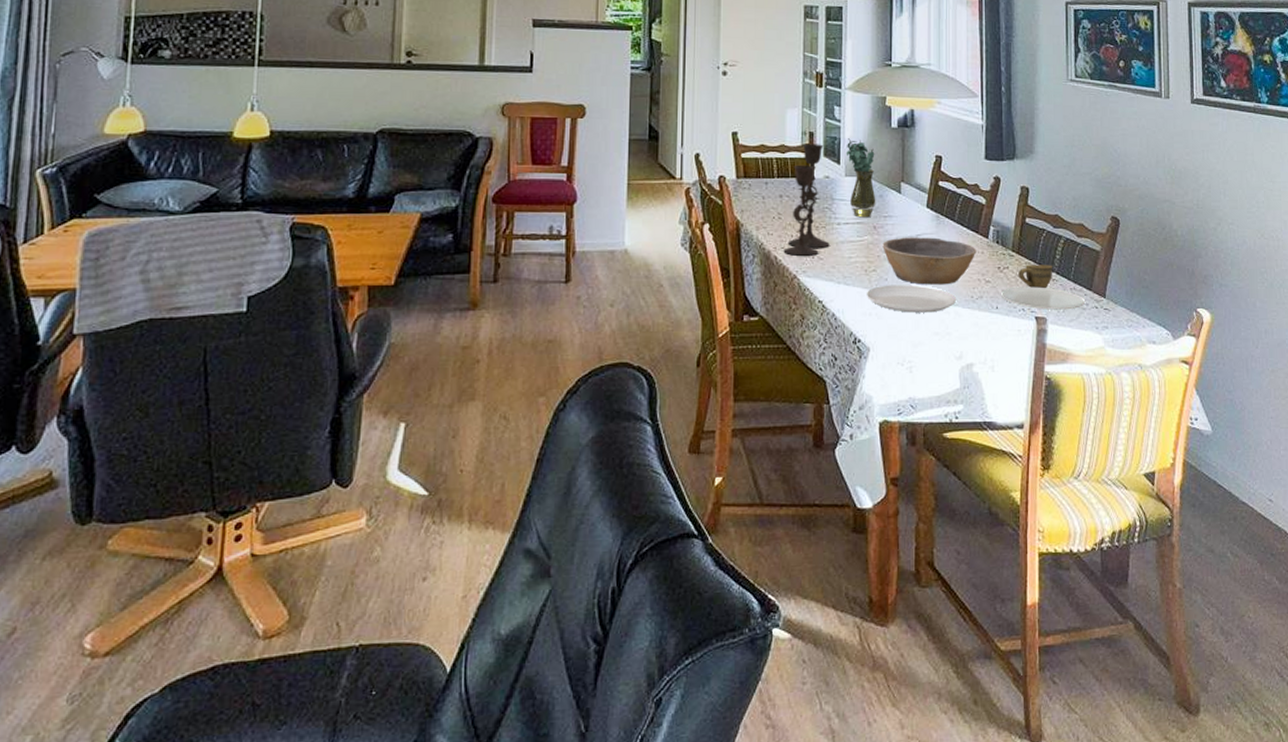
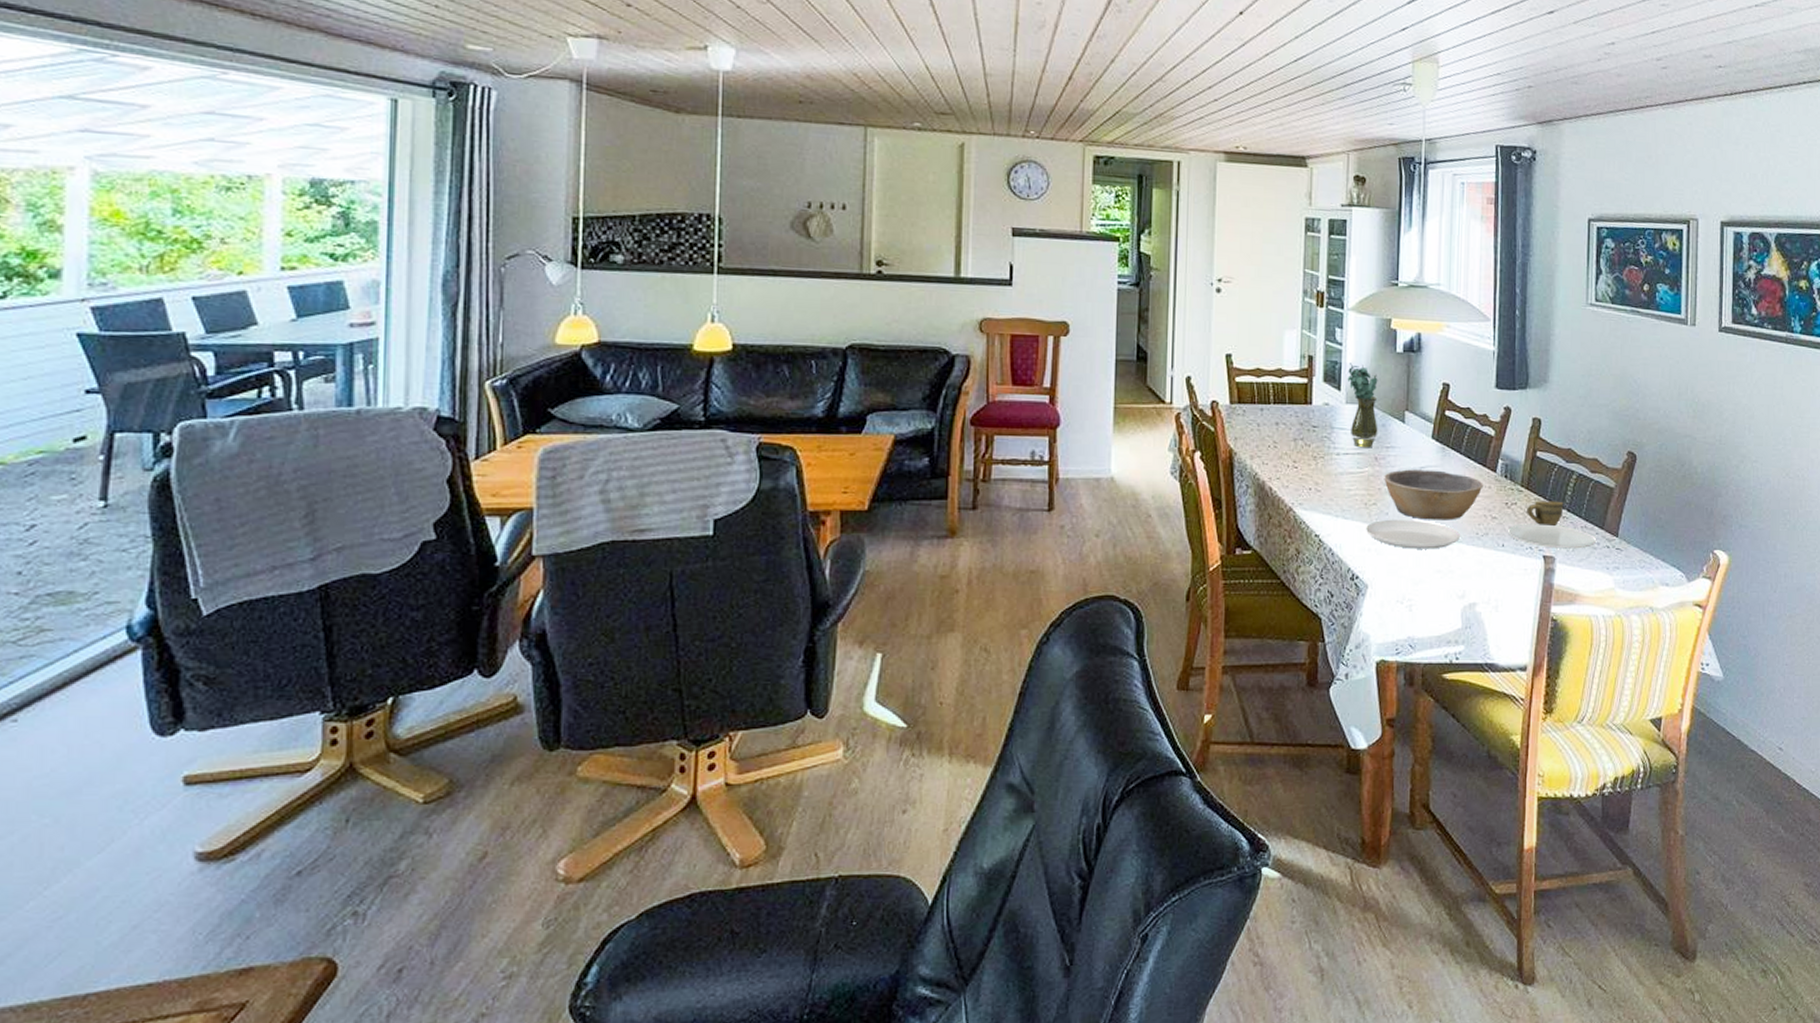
candlestick: present [783,143,830,256] -> none [1279,368,1328,488]

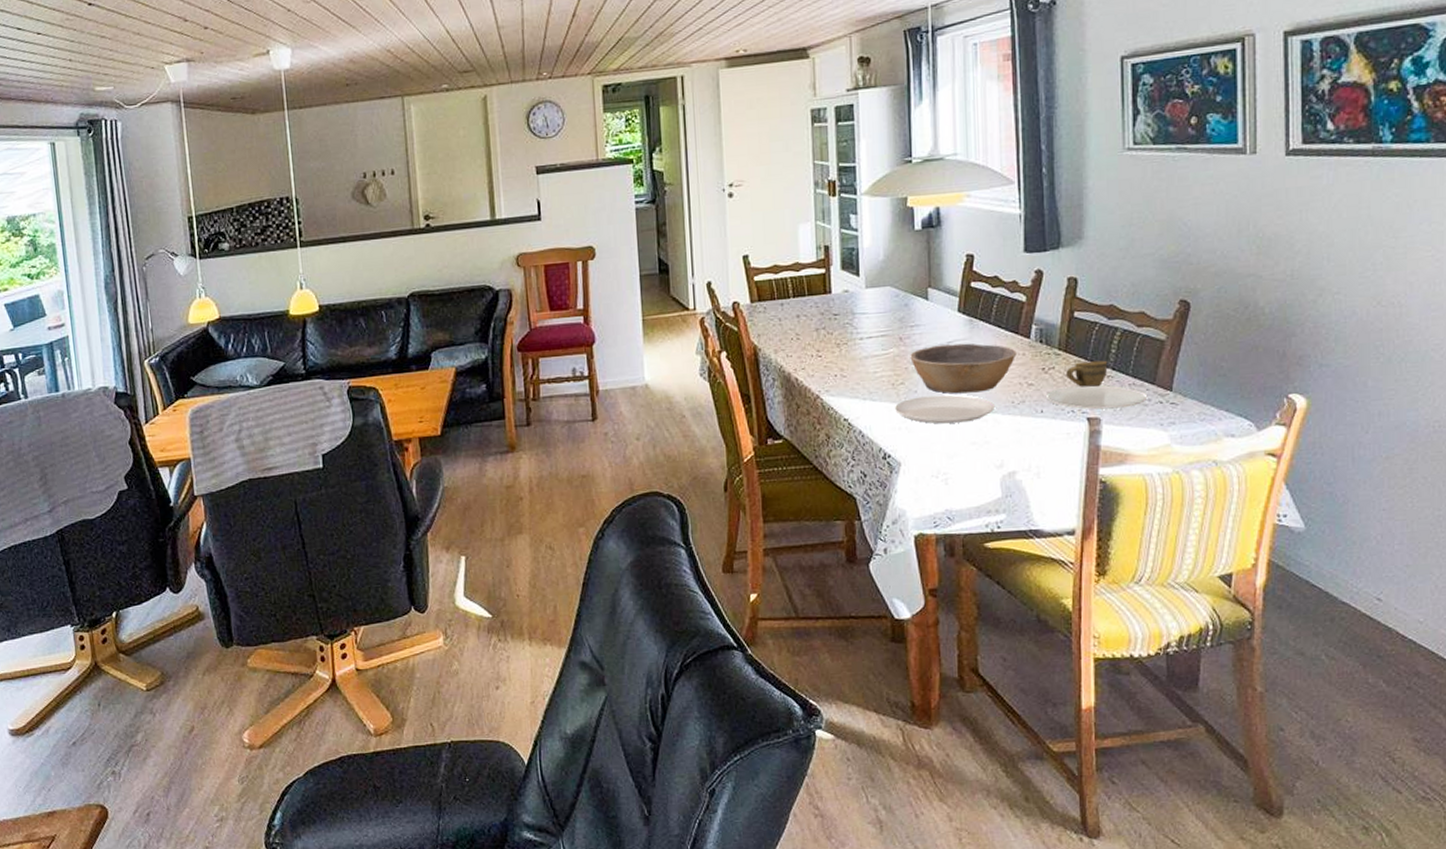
vase: present [1347,363,1378,448] -> none [865,247,901,330]

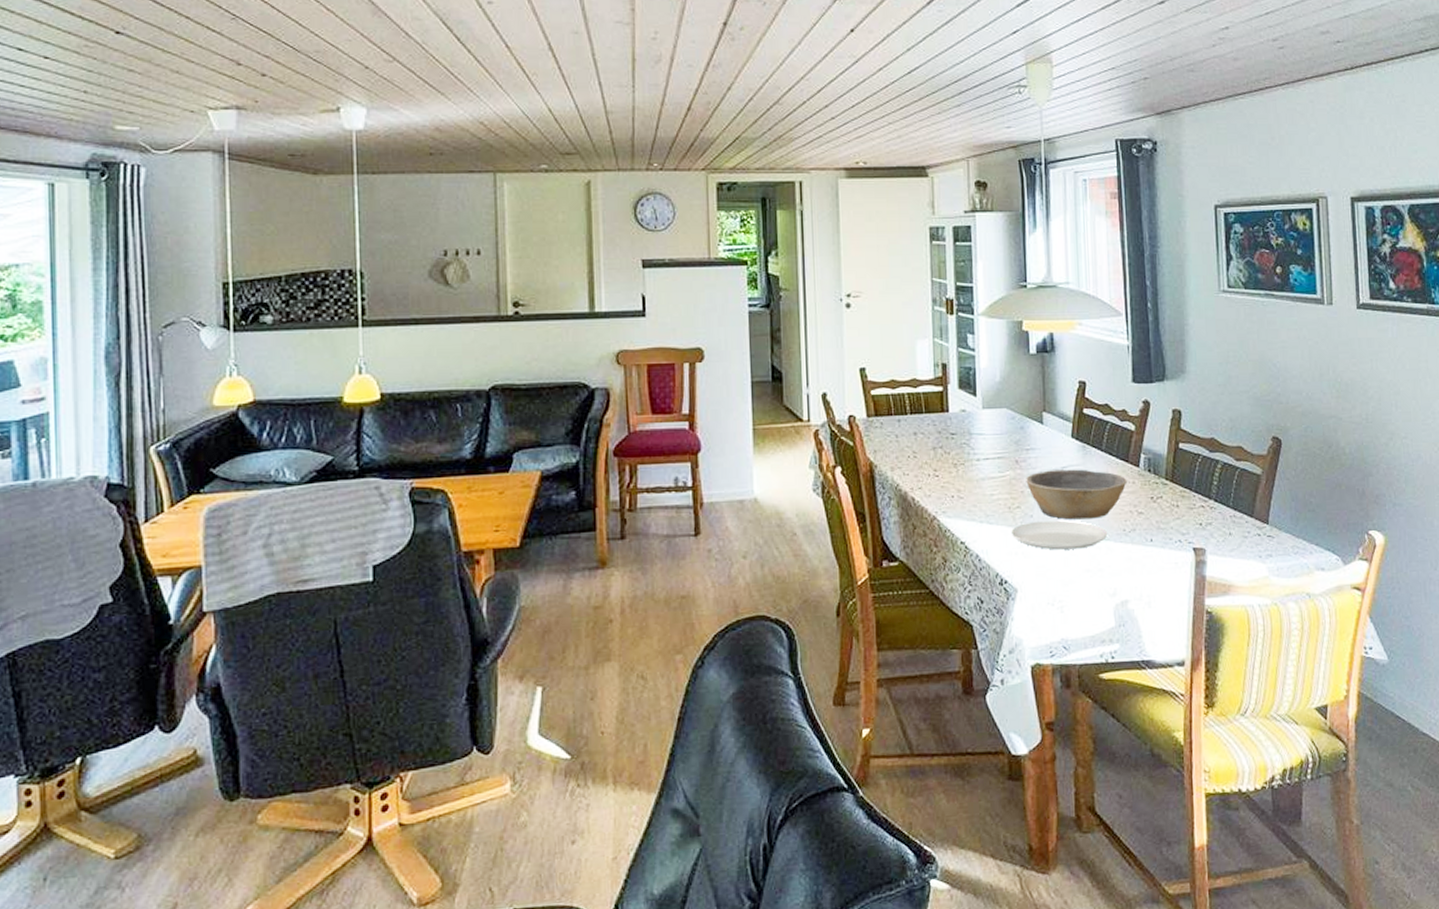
plate: present [1047,385,1148,410] -> none [1156,515,1247,540]
cup: present [1066,360,1108,388] -> none [1173,492,1211,518]

